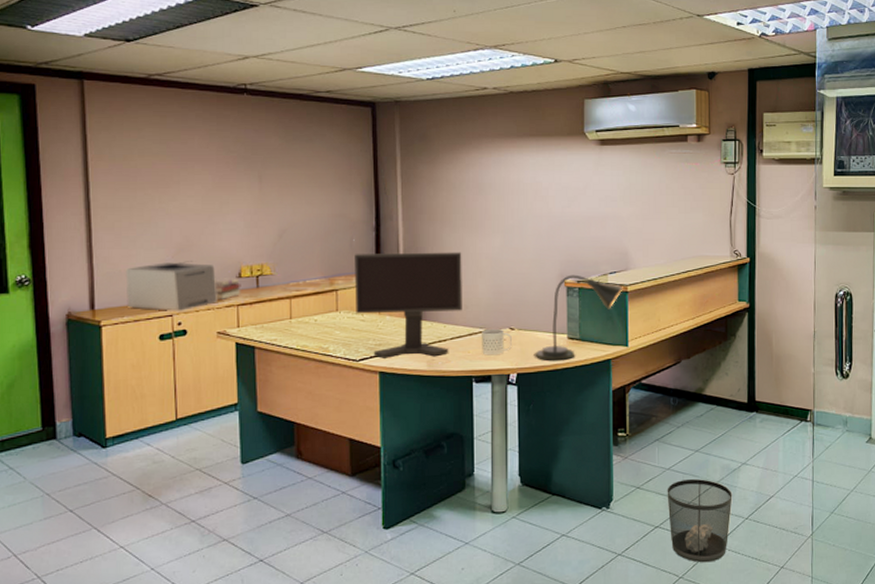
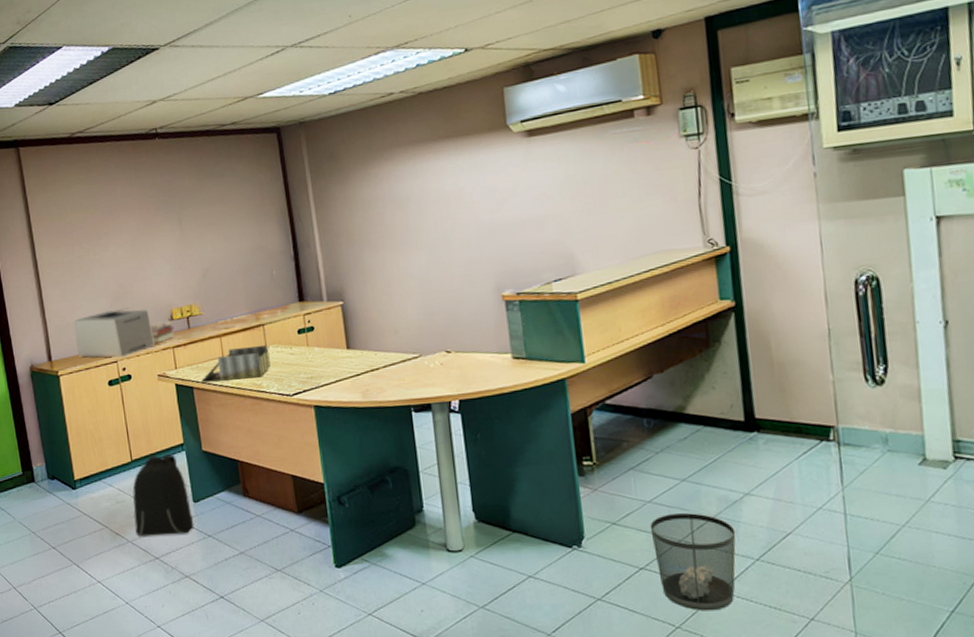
backpack: none [172,414,239,499] -> present [132,454,194,537]
desk organizer: none [265,311,339,343] -> present [201,345,271,383]
monitor: present [354,252,462,358] -> none [277,273,392,392]
mug: present [482,328,512,357] -> none [416,352,450,384]
desk lamp: present [534,274,623,360] -> none [475,286,572,384]

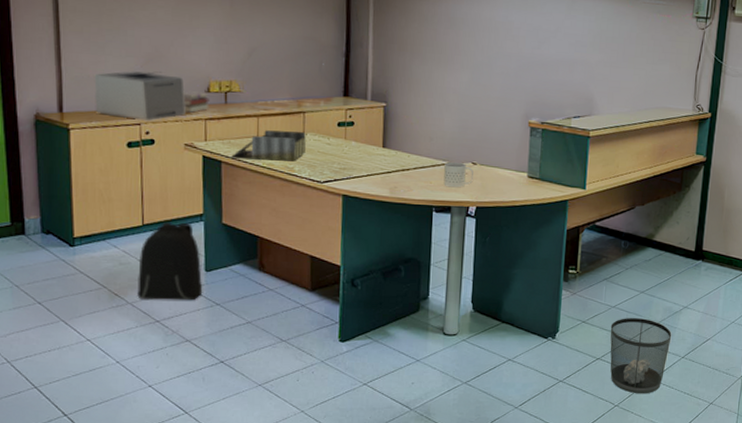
mug: none [416,352,450,384] -> present [443,162,473,189]

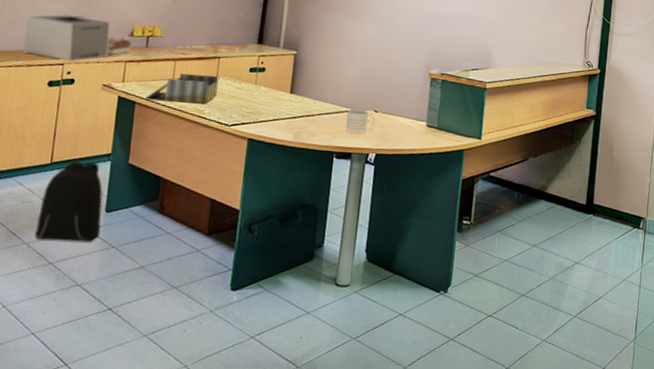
waste bin: present [610,317,672,394] -> none [501,272,564,356]

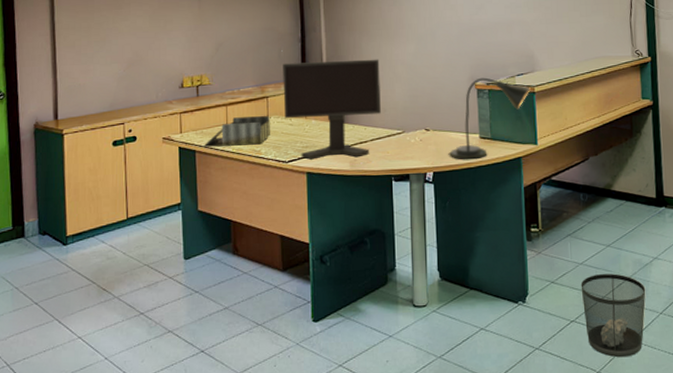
printer: present [22,14,111,62] -> none [84,74,163,121]
backpack: present [34,161,103,242] -> none [123,213,183,292]
books: present [106,34,132,56] -> none [160,87,183,109]
monitor: none [234,26,339,130] -> present [283,59,381,160]
mug: present [345,109,375,136] -> none [399,130,428,157]
desk lamp: none [393,67,483,146] -> present [448,77,531,159]
waste bin: none [501,272,564,356] -> present [580,273,646,358]

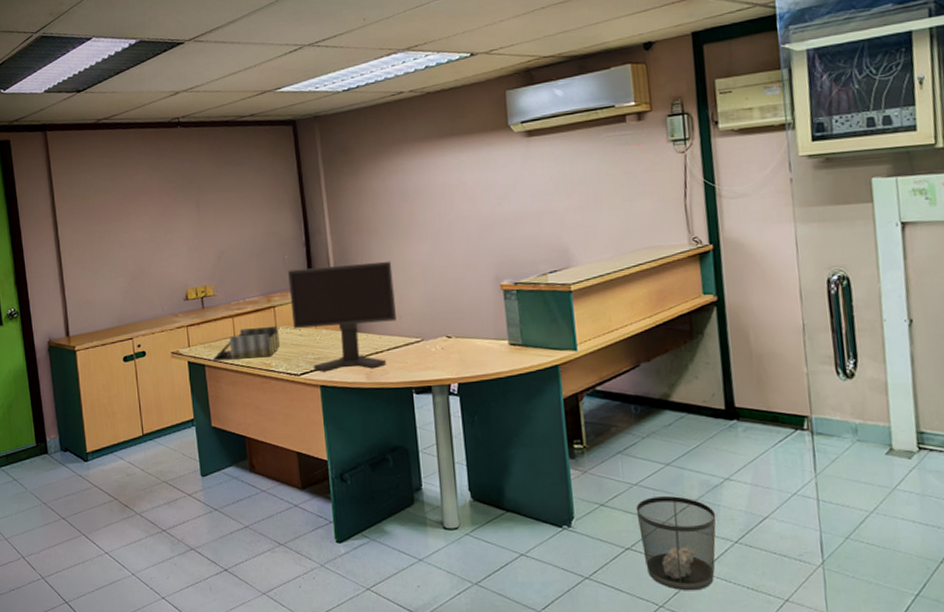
desk lamp: present [448,77,531,159] -> none [474,276,566,369]

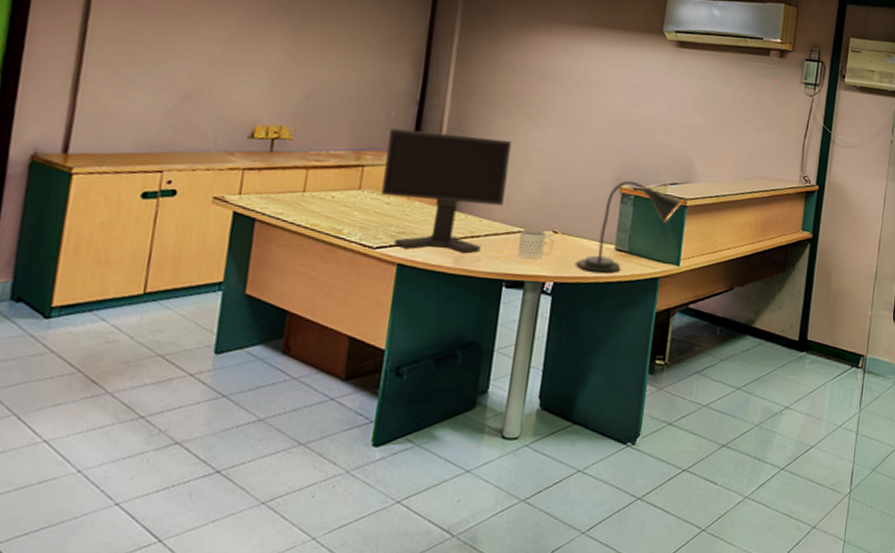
desk organizer: present [213,327,280,361] -> none [268,184,363,223]
mug: none [418,337,450,367] -> present [517,229,554,261]
desk lamp: none [474,276,566,369] -> present [575,180,683,273]
waste bin: present [635,495,717,591] -> none [698,419,771,516]

